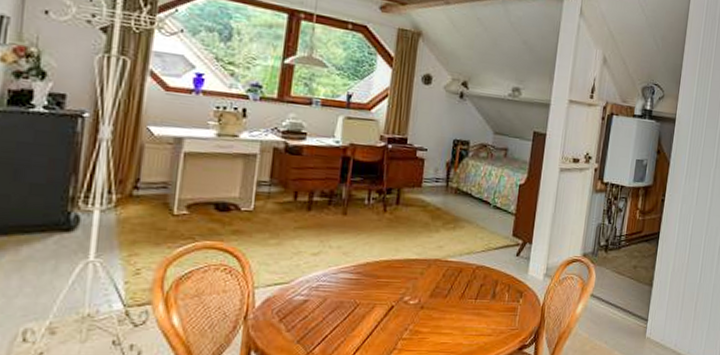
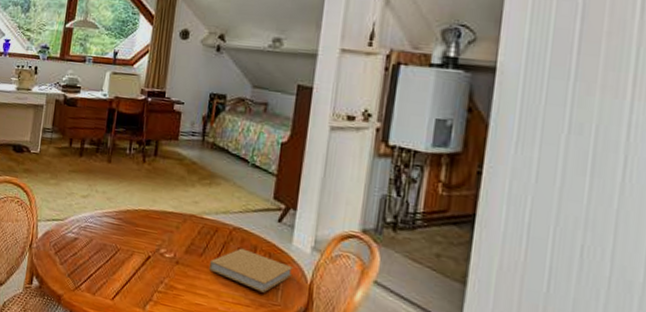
book: none [453,284,529,321] -> present [208,248,294,293]

